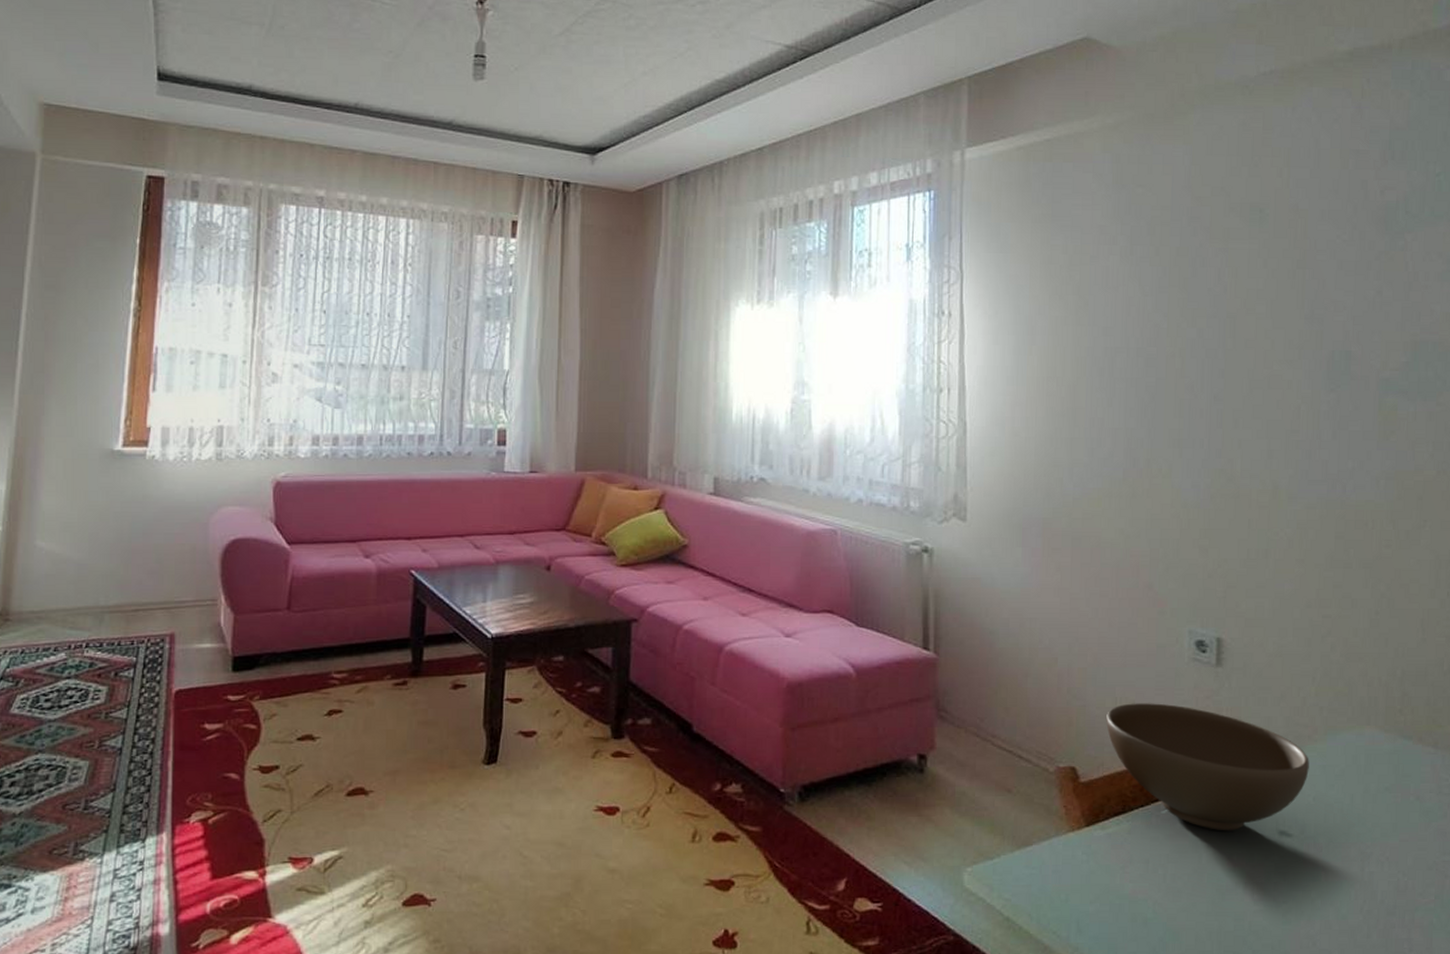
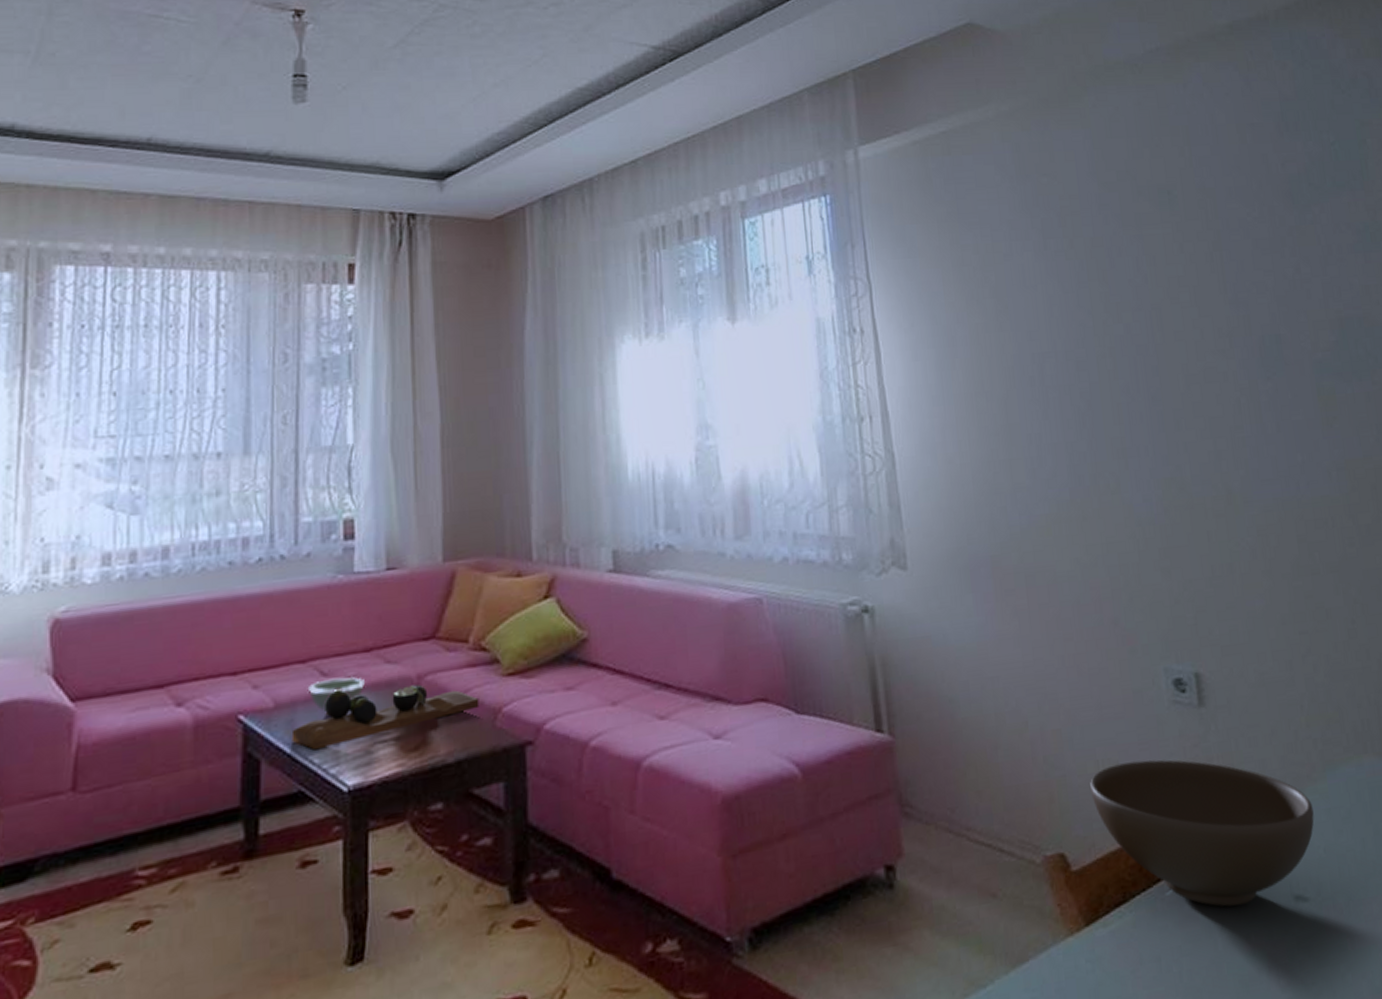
decorative tray: none [450,560,597,604] -> present [291,684,480,751]
bowl: none [465,551,508,579] -> present [309,677,365,716]

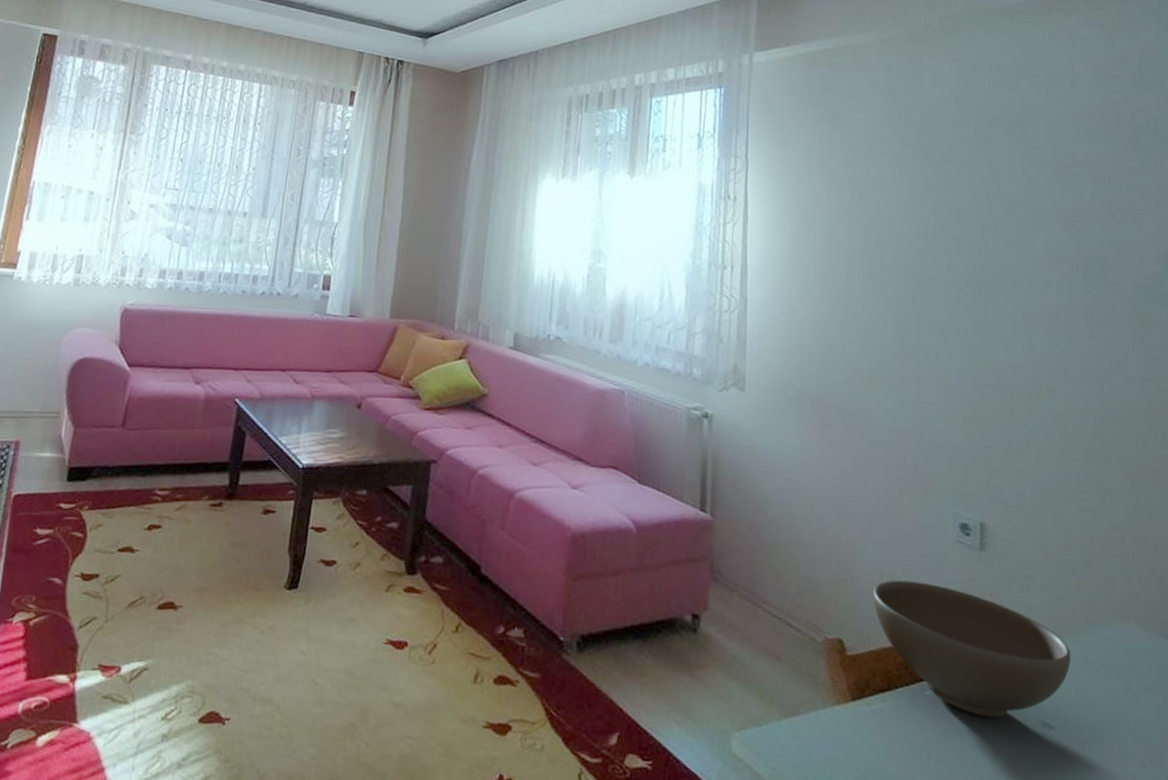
decorative tray: present [291,684,480,751] -> none [269,394,402,434]
bowl: present [309,677,365,716] -> none [284,386,324,412]

